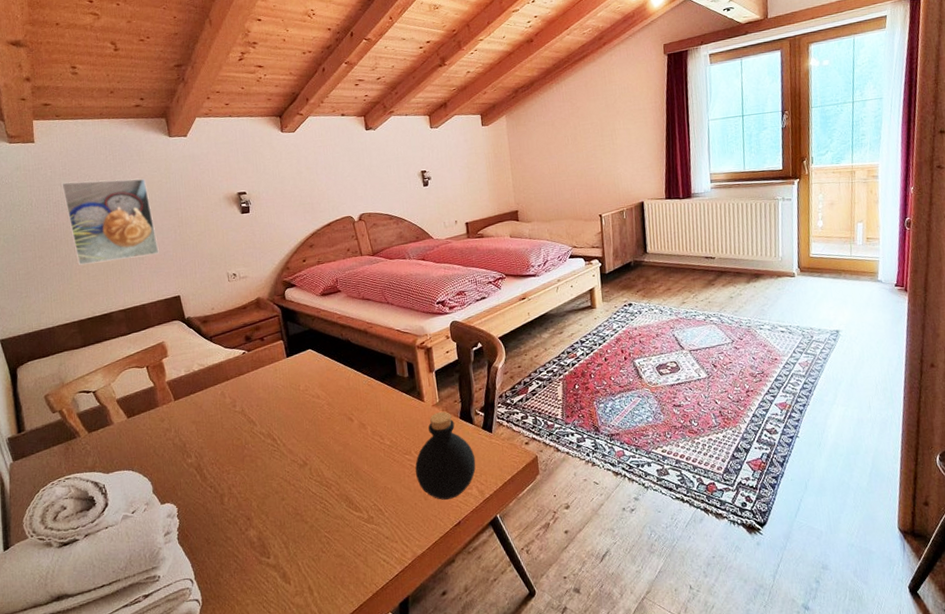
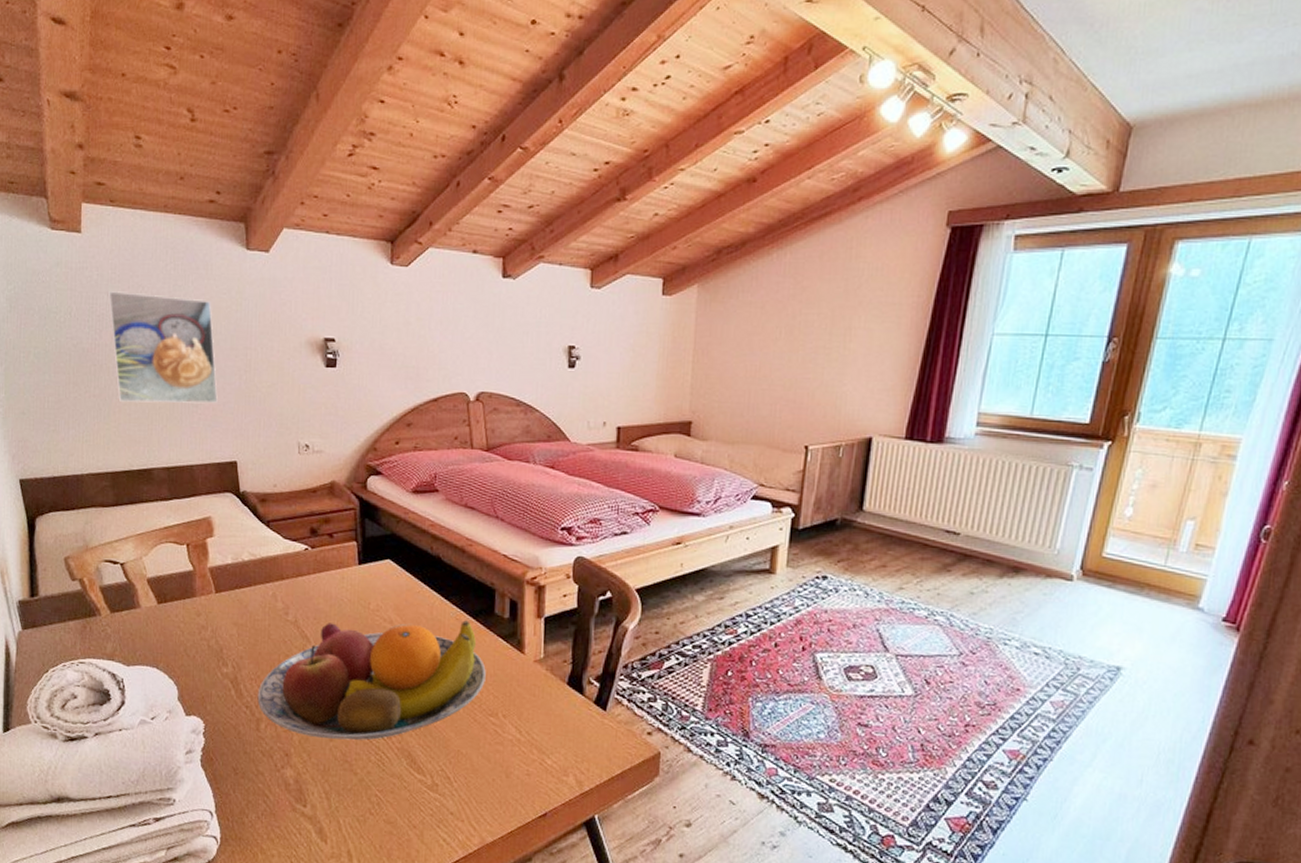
fruit bowl: none [218,384,398,500] -> present [257,620,486,741]
bottle: present [415,411,476,500] -> none [499,670,579,783]

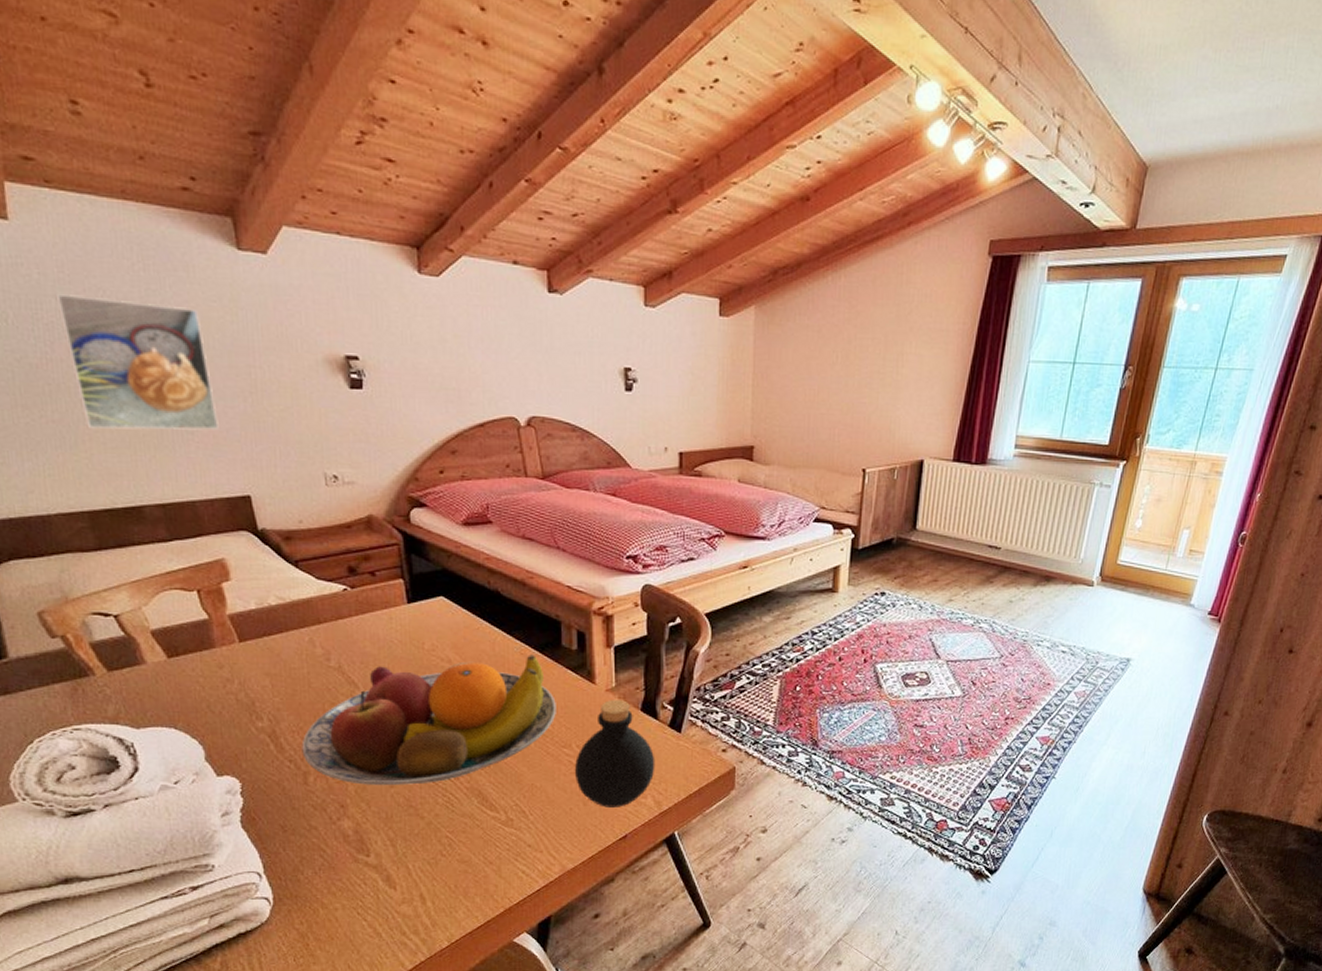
bottle: none [499,670,579,783] -> present [574,699,655,807]

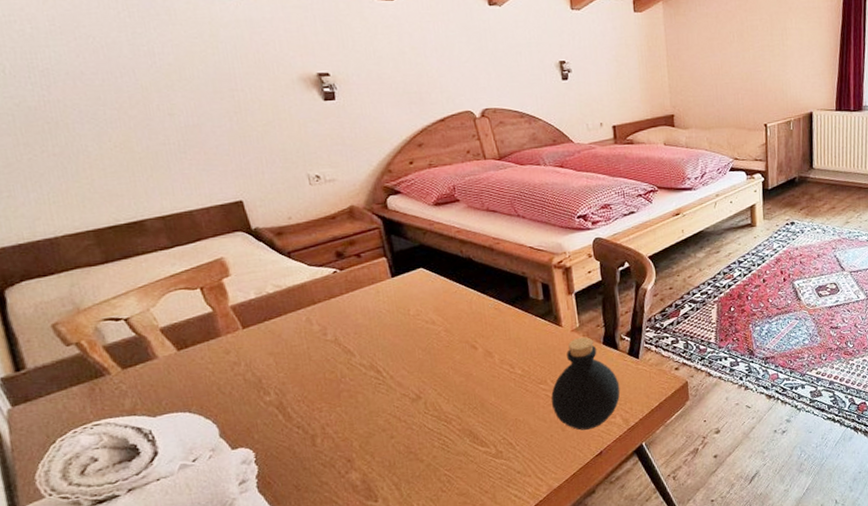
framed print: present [55,294,219,430] -> none [48,43,209,157]
fruit bowl: present [301,655,556,785] -> none [307,308,531,440]

